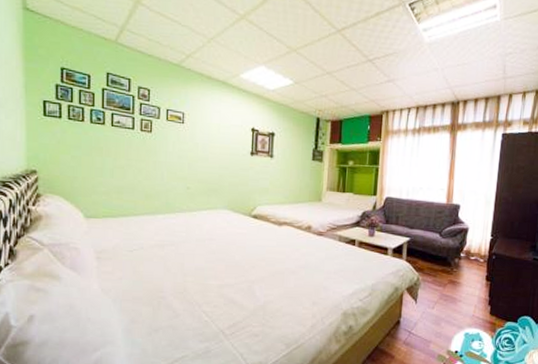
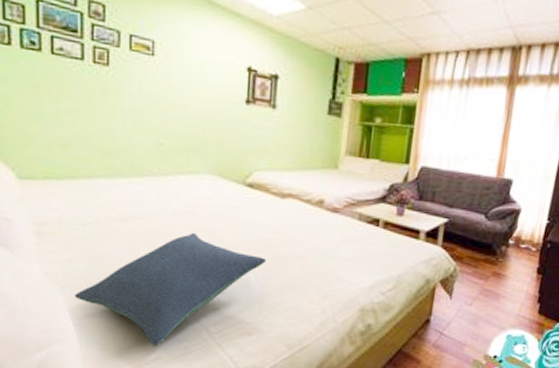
pillow: none [123,254,268,347] -> present [74,232,267,347]

